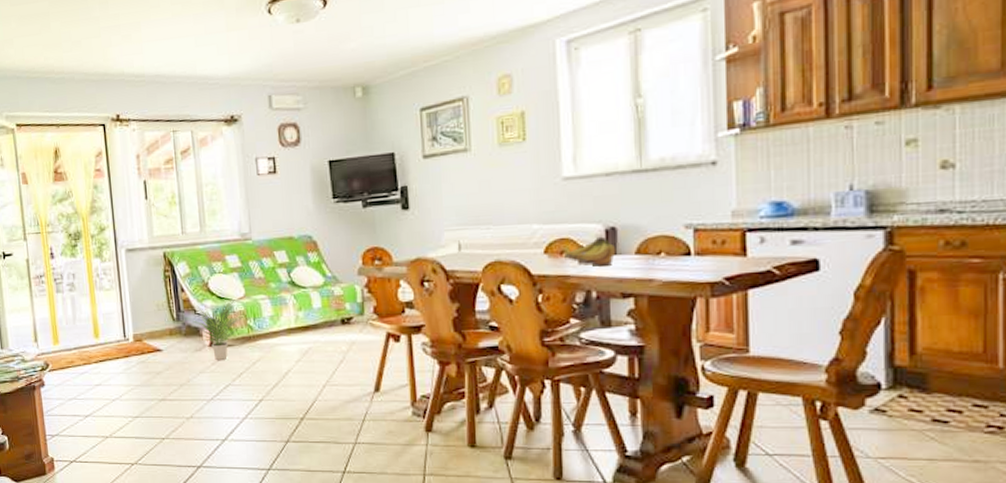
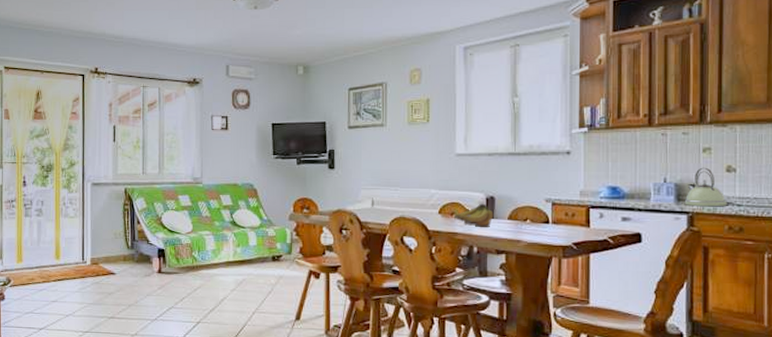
potted plant: present [193,298,244,361] -> none [145,232,190,286]
kettle: none [879,165,943,219] -> present [684,167,727,207]

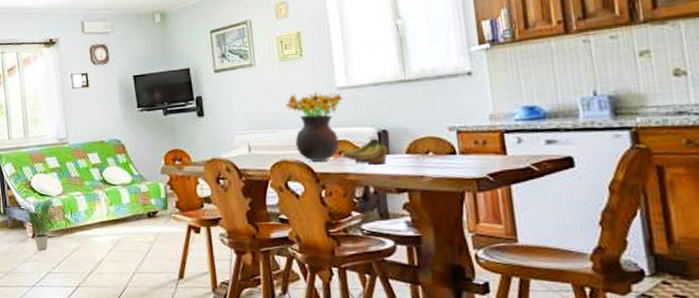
potted plant: none [145,232,190,286] -> present [17,195,62,251]
flower arrangement: none [410,155,460,220] -> present [286,91,343,162]
kettle: present [684,167,727,207] -> none [623,73,681,121]

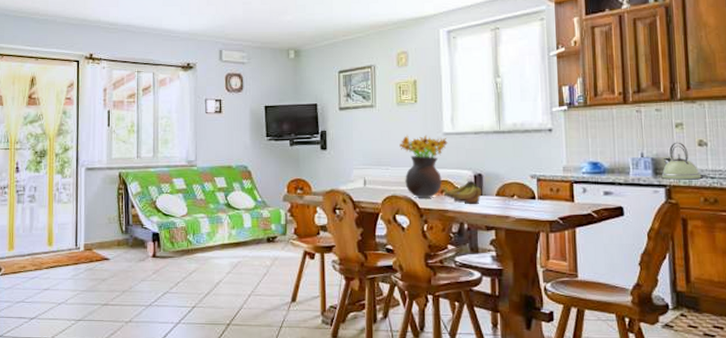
potted plant: present [17,195,62,251] -> none [139,216,185,271]
kettle: none [623,73,681,121] -> present [661,142,702,180]

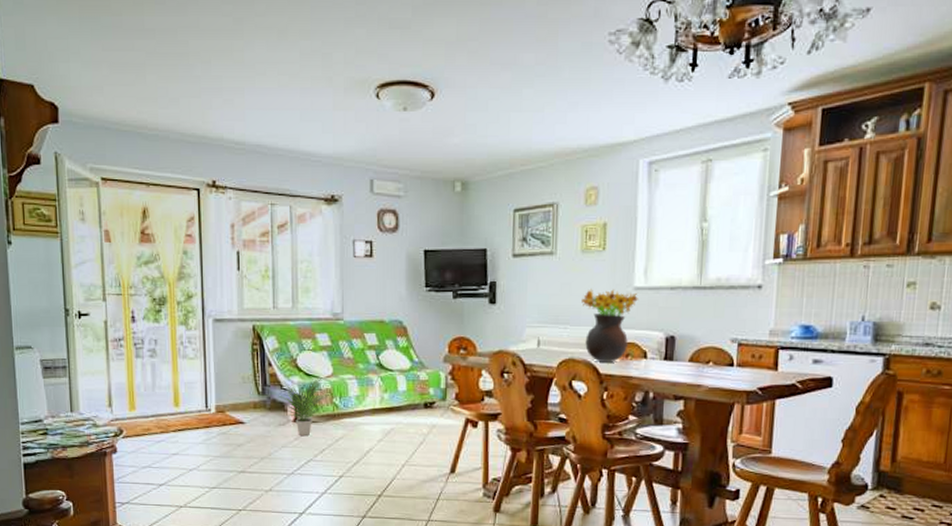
potted plant: none [139,216,185,271] -> present [278,376,330,437]
fruit: present [443,180,482,204] -> none [628,343,674,370]
kettle: present [661,142,702,180] -> none [881,304,928,349]

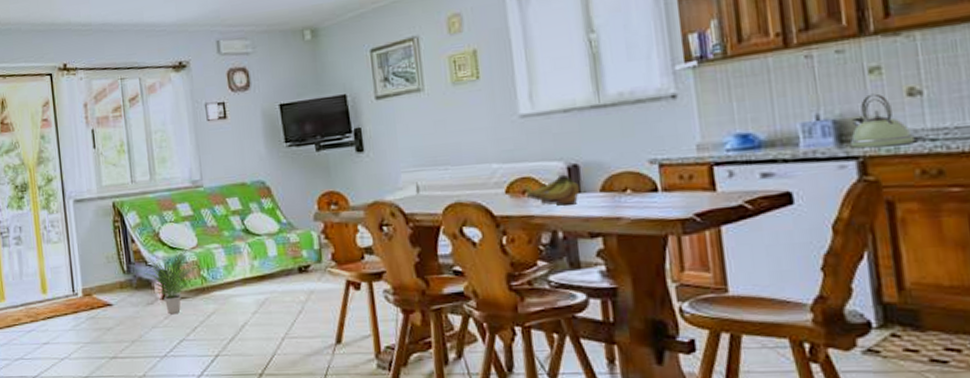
flower arrangement: present [581,289,638,362] -> none [460,120,527,203]
fruit: none [628,343,674,370] -> present [525,174,581,206]
kettle: none [881,304,928,349] -> present [849,93,916,149]

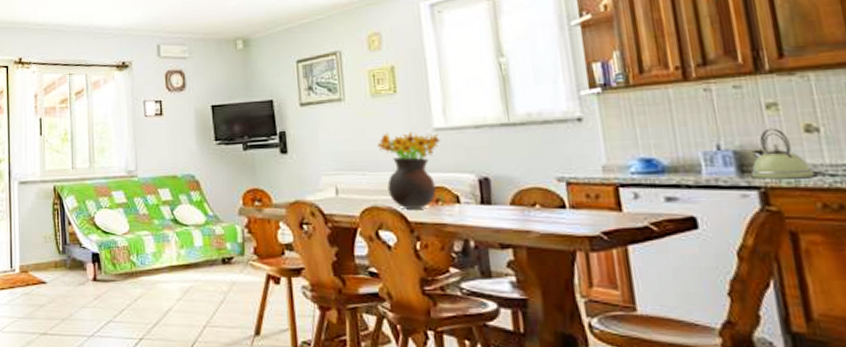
potted plant: present [144,248,197,315] -> none [78,233,128,296]
flower arrangement: none [460,120,527,203] -> present [378,131,440,209]
fruit: present [525,174,581,206] -> none [439,186,491,216]

